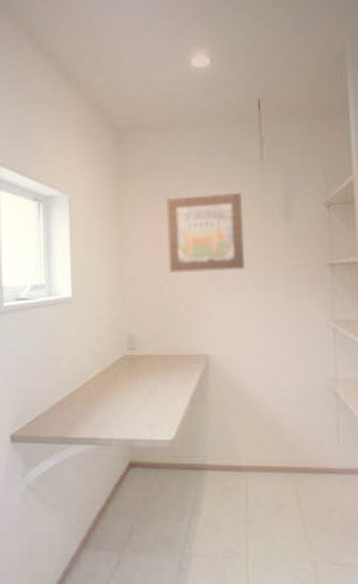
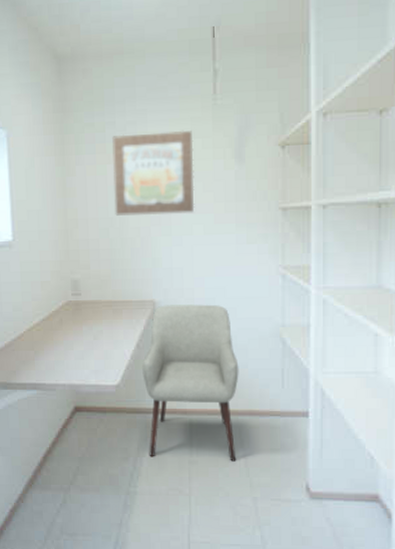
chair: none [196,358,294,522] -> present [142,304,239,462]

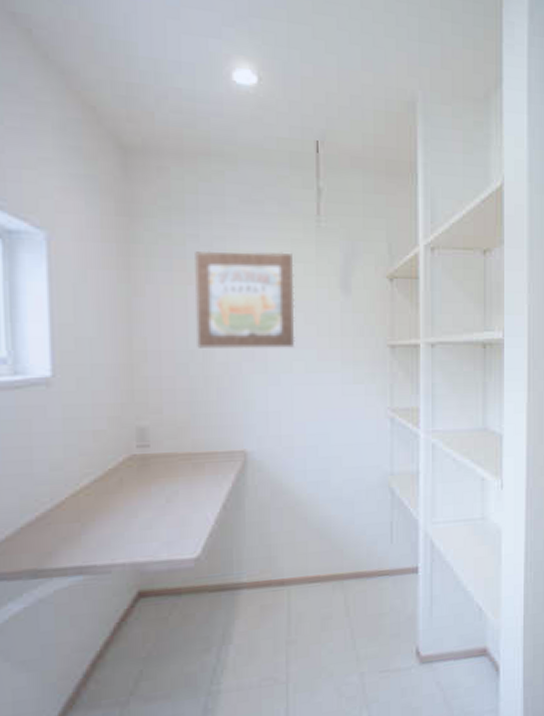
chair: present [142,304,239,462] -> none [230,453,345,644]

